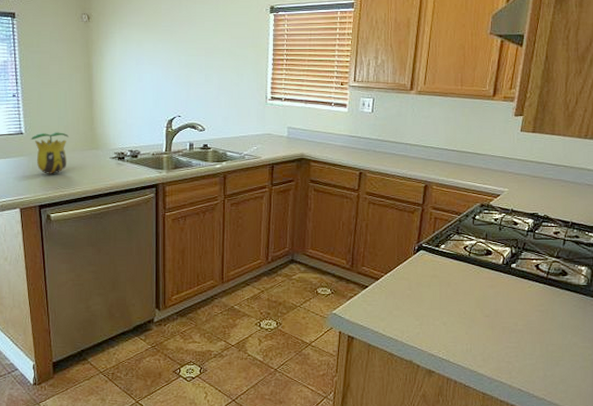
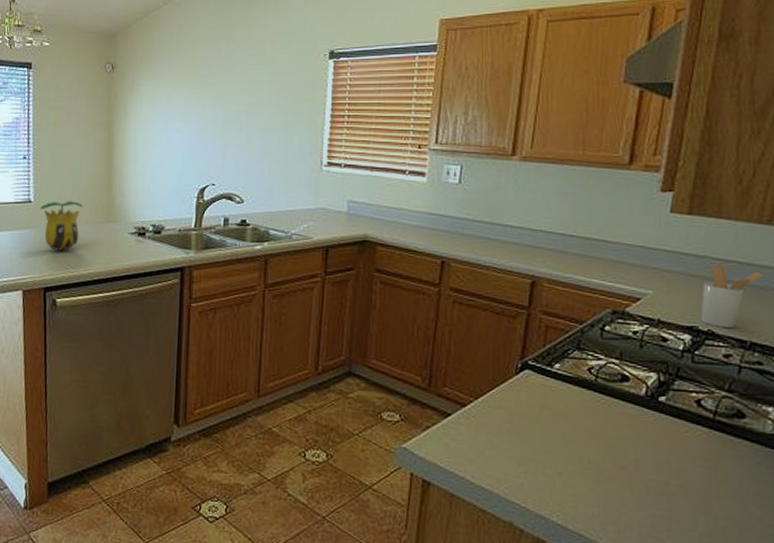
utensil holder: none [539,168,581,213] -> present [700,264,763,328]

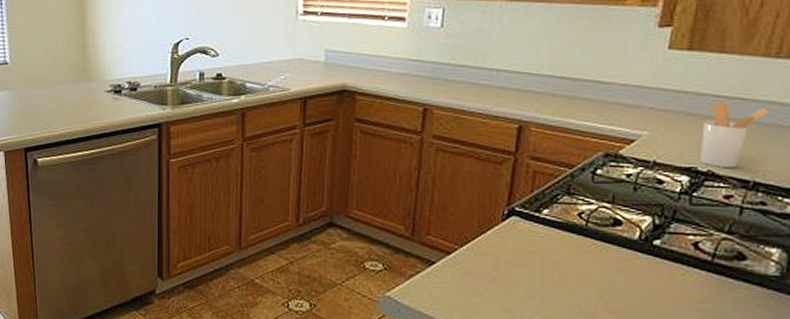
plant pot: present [40,201,82,251] -> none [16,61,58,111]

